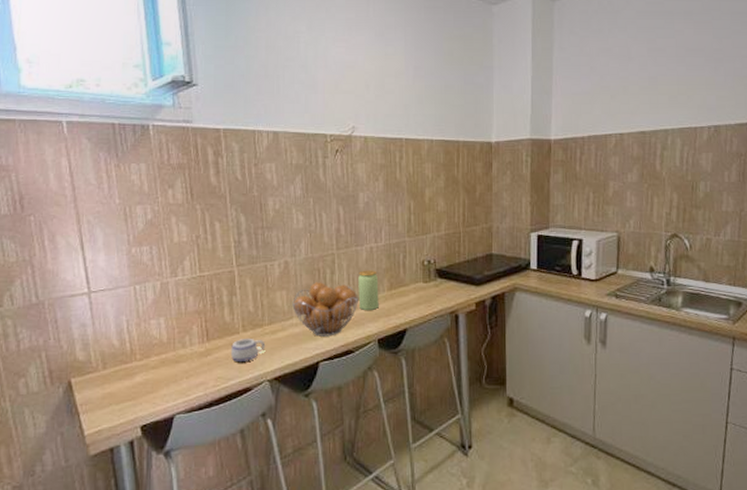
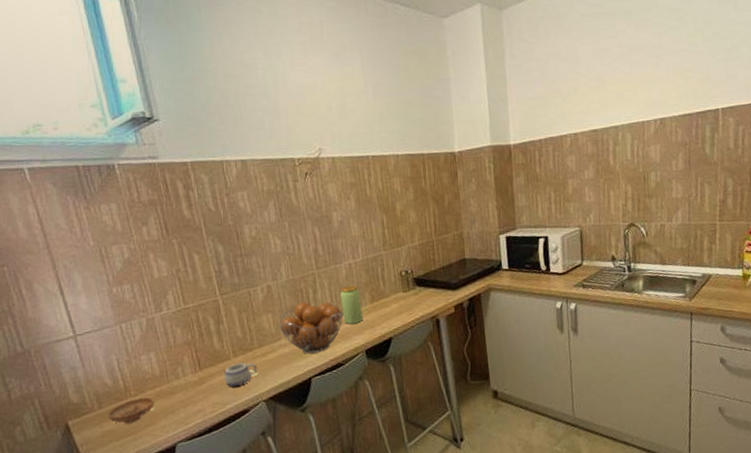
bowl: none [111,363,159,389] -> present [108,397,155,424]

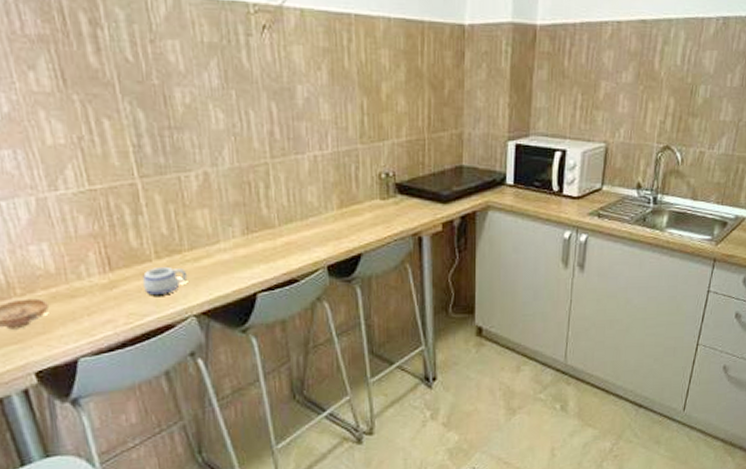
fruit basket: present [279,302,343,354] -> none [218,198,302,264]
jar: present [340,285,363,324] -> none [300,184,327,232]

